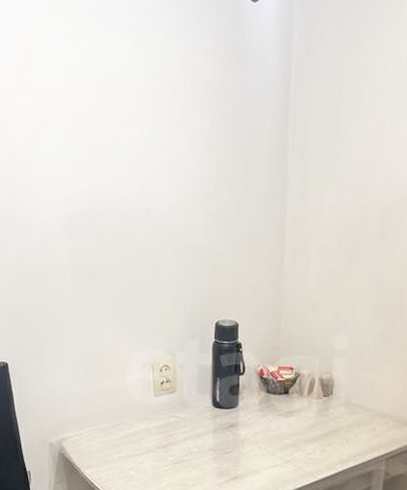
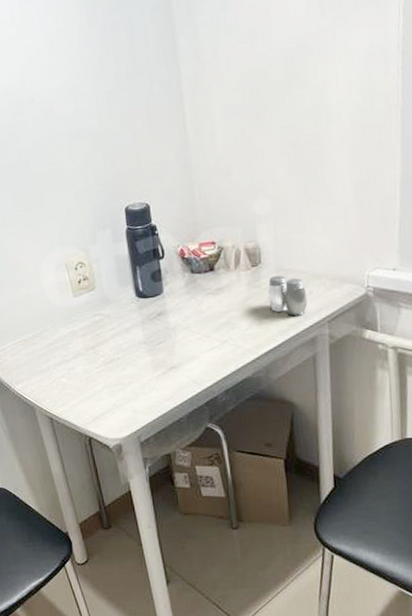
salt and pepper shaker: none [333,408,370,448] -> present [267,275,308,316]

